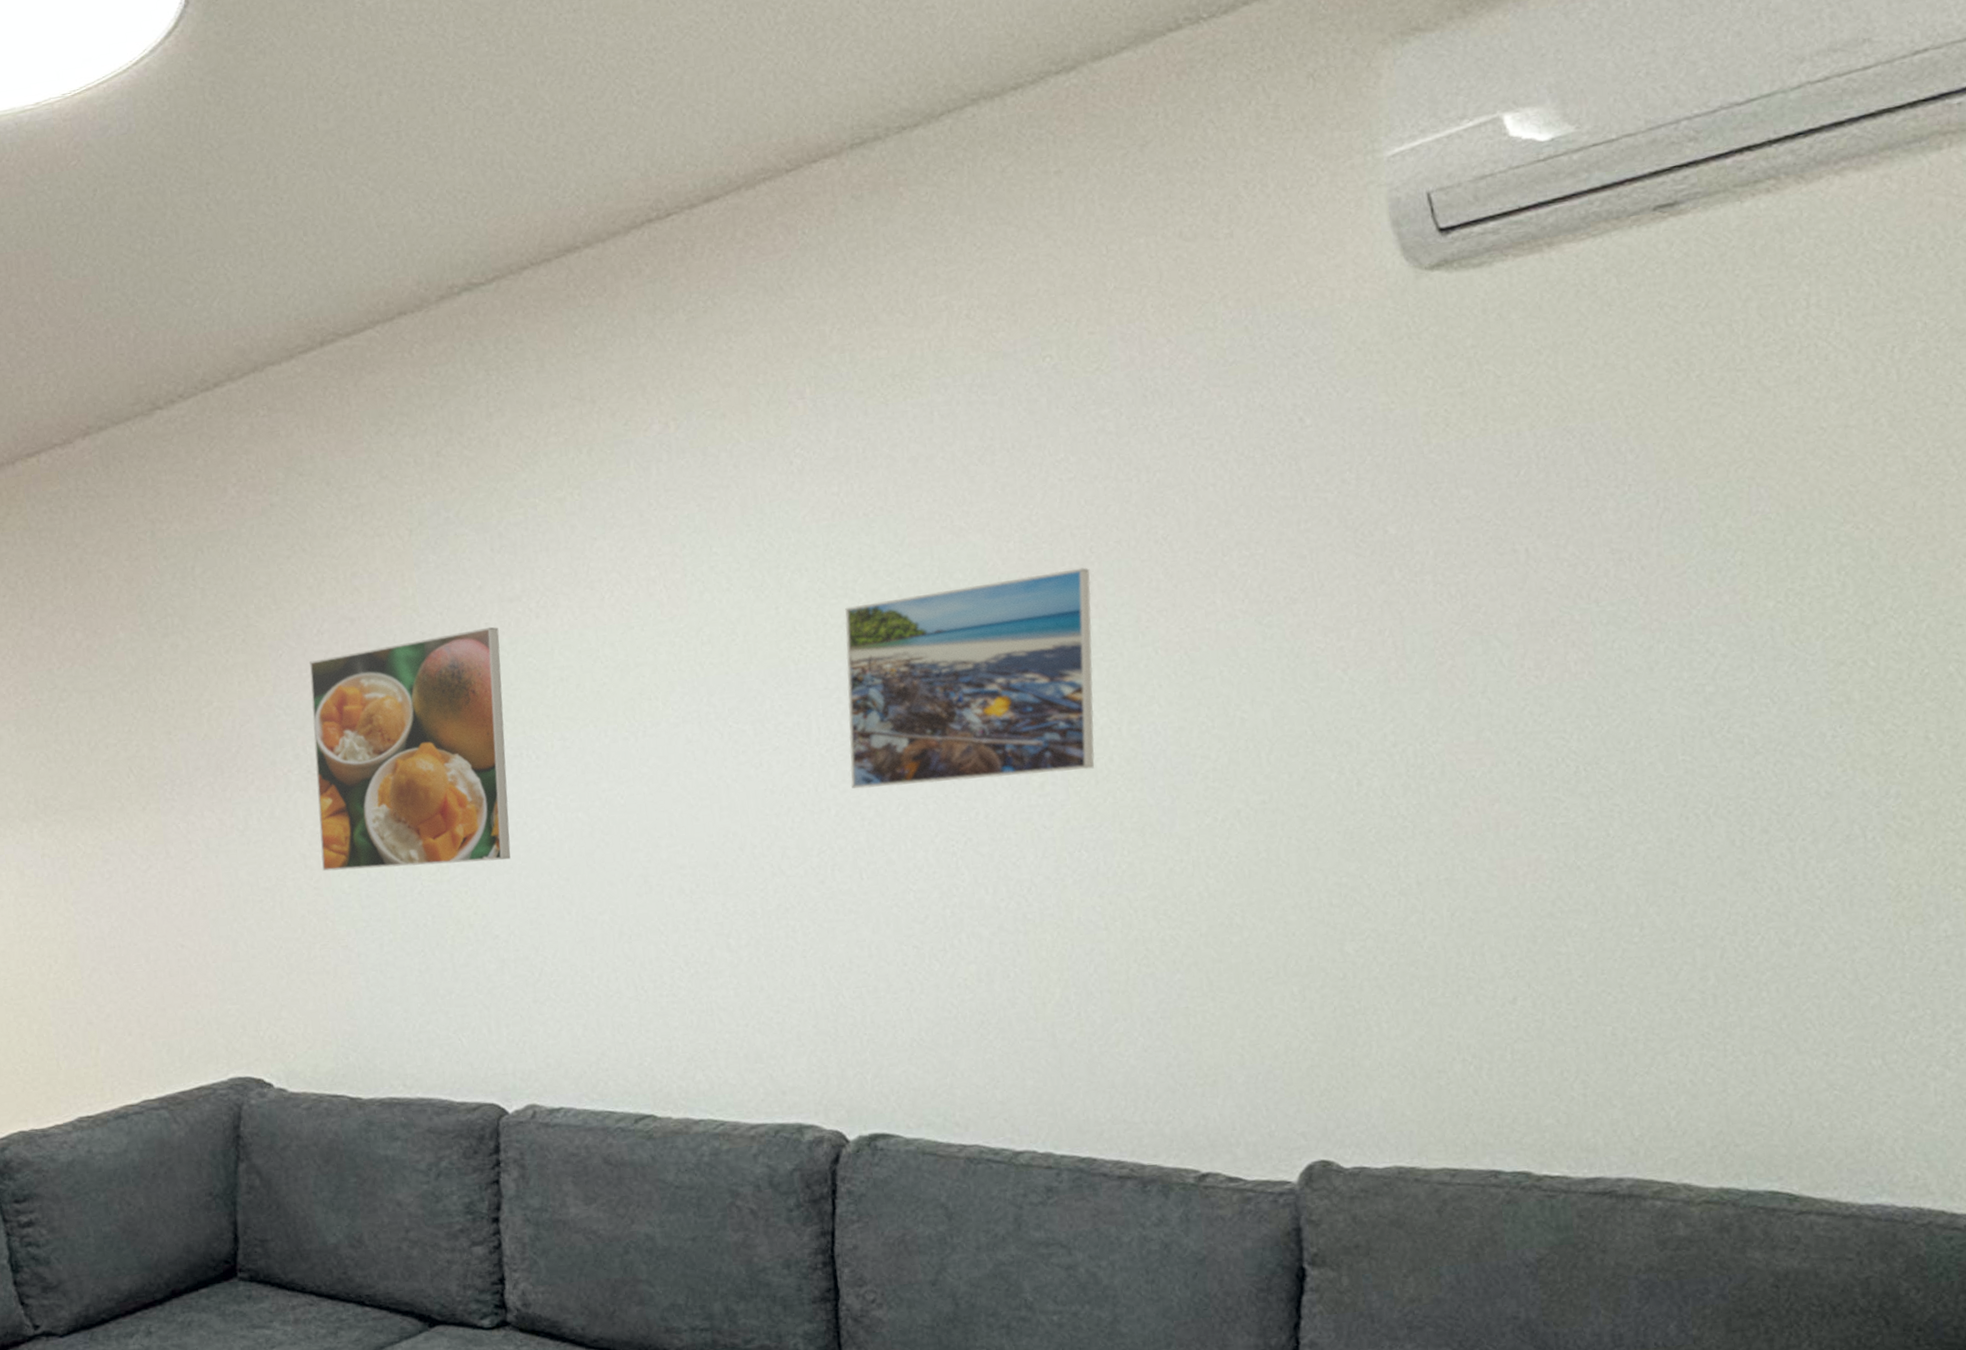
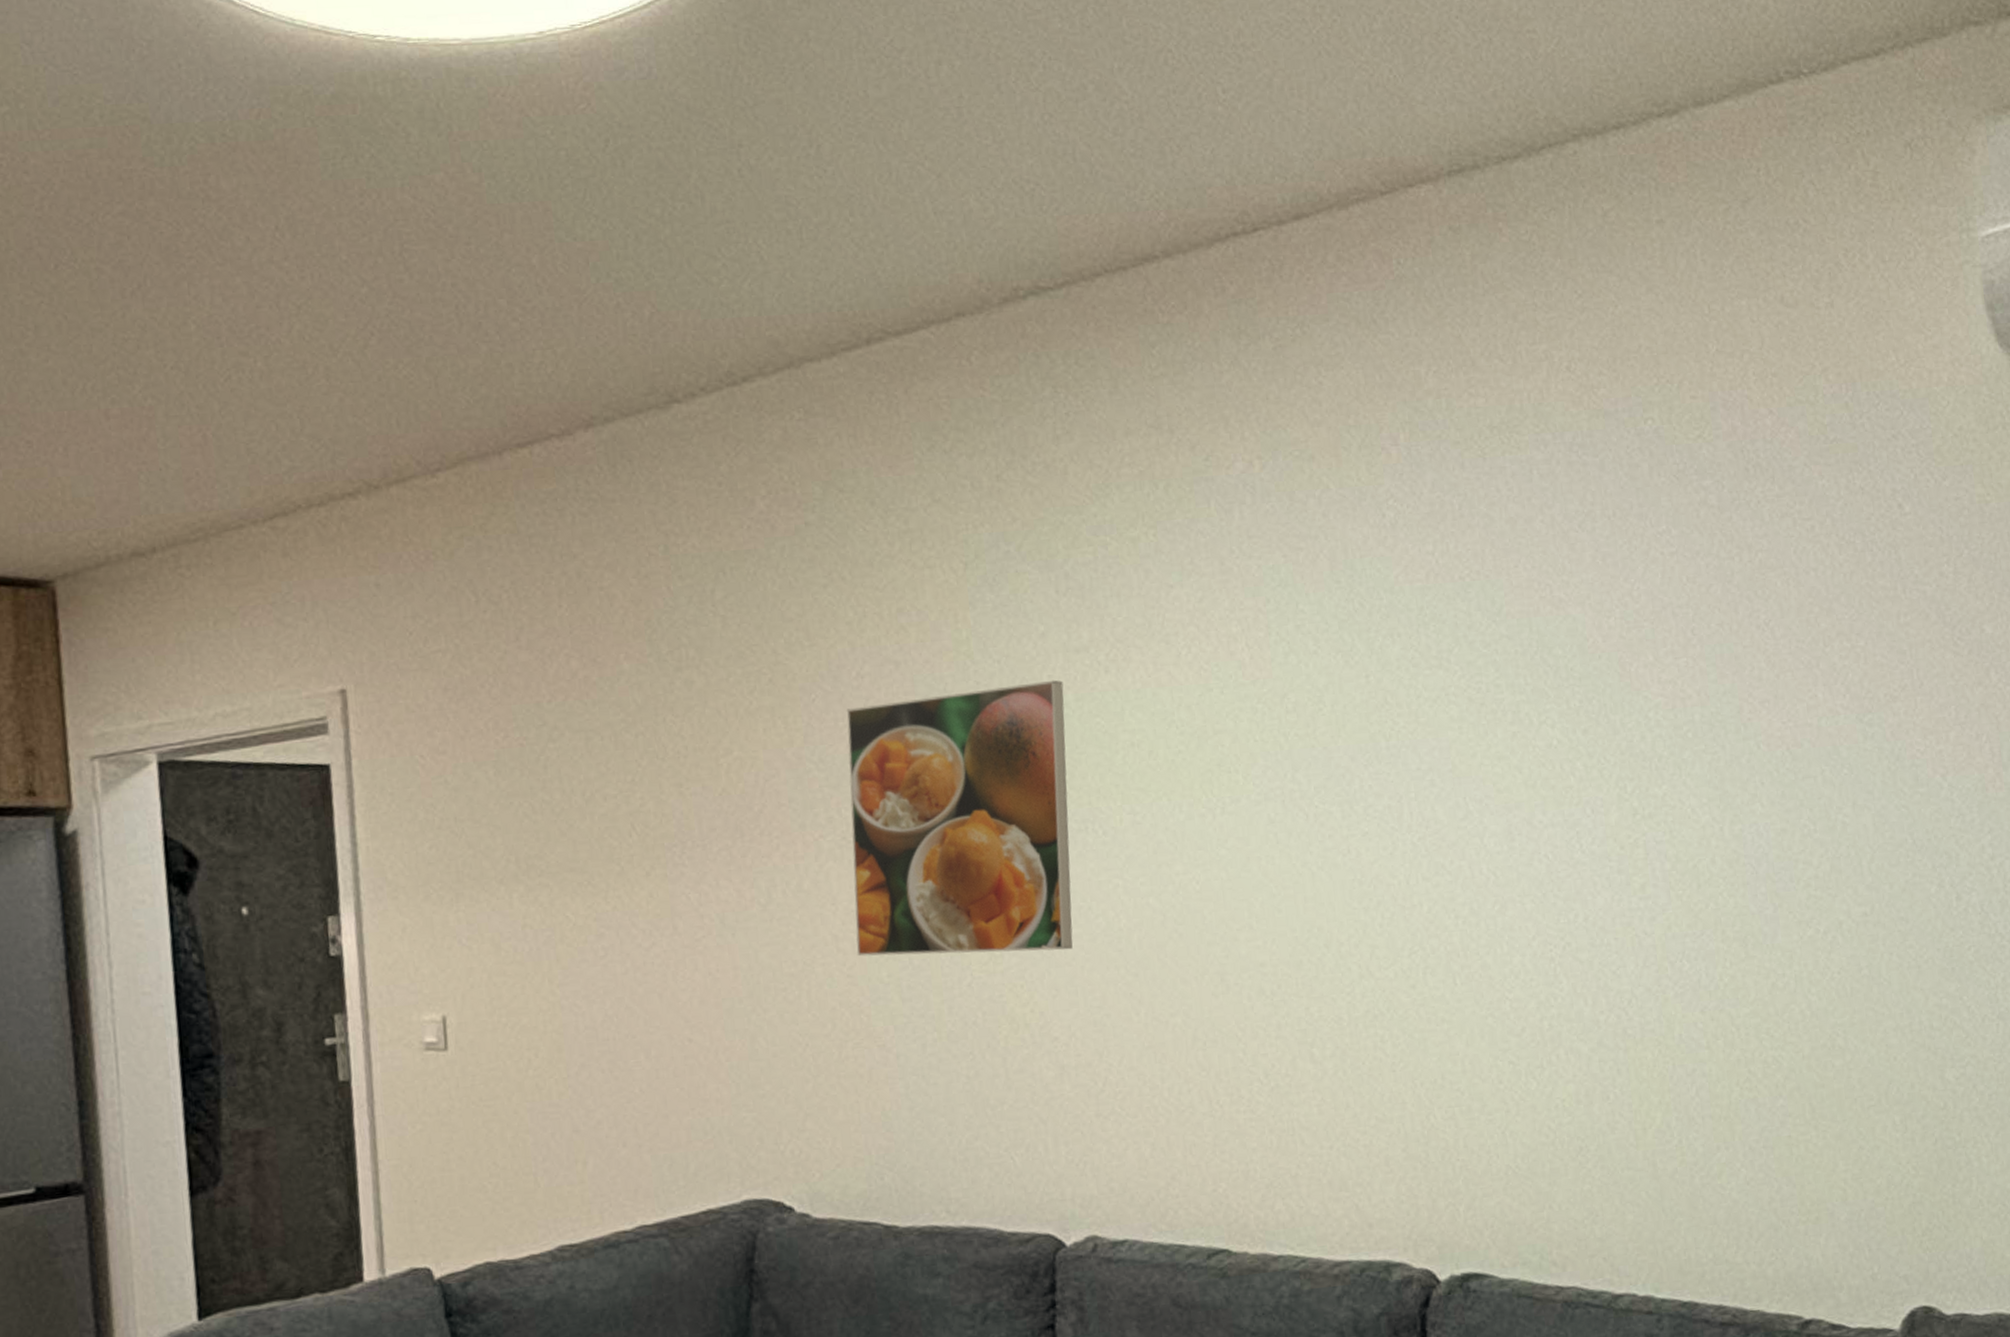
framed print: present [844,567,1095,789] -> none [1438,650,1697,883]

